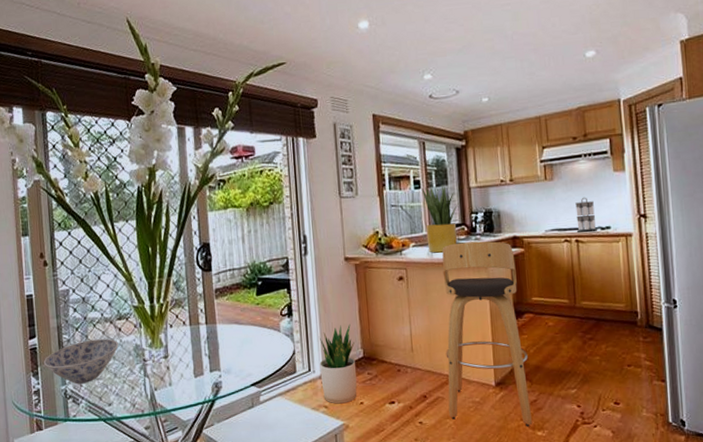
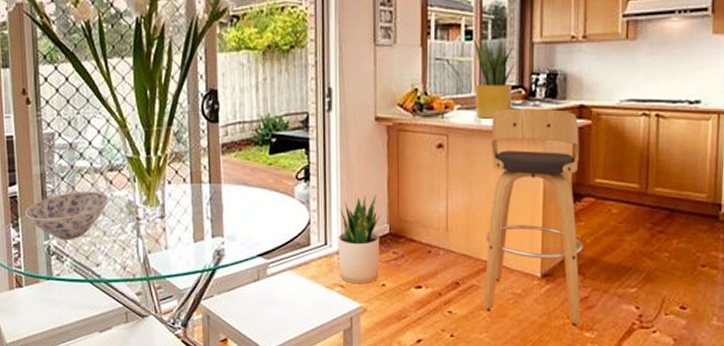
spice rack: present [575,197,598,233] -> none [658,63,685,106]

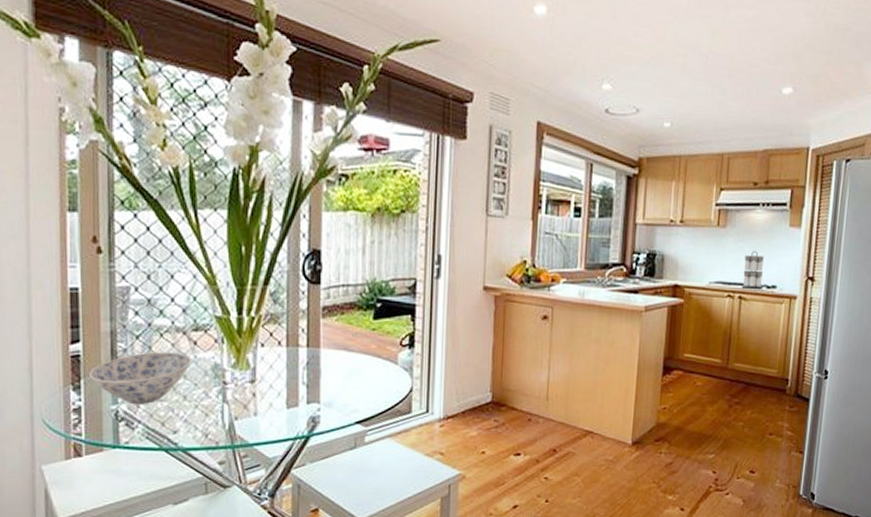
planter: present [338,194,380,284] -> none [439,362,483,452]
planter: present [474,37,519,119] -> none [580,215,622,293]
bar stool: present [484,108,584,326] -> none [578,284,673,490]
spice rack: none [658,63,685,106] -> present [741,250,764,290]

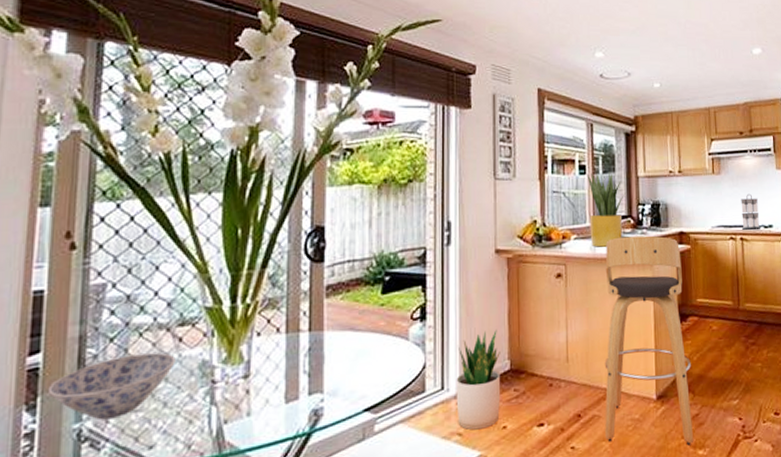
planter: none [439,362,483,452] -> present [456,329,501,430]
bar stool: none [578,284,673,490] -> present [604,235,694,446]
planter: none [580,215,622,293] -> present [587,172,627,247]

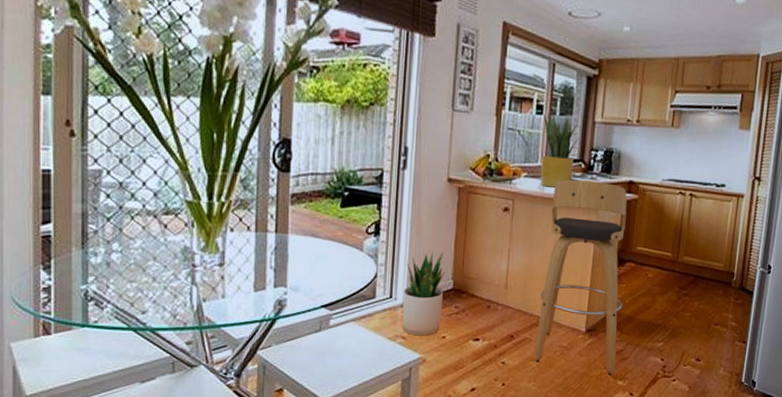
bowl: present [47,352,176,420] -> none [59,234,162,286]
spice rack: present [741,193,762,231] -> none [692,150,714,188]

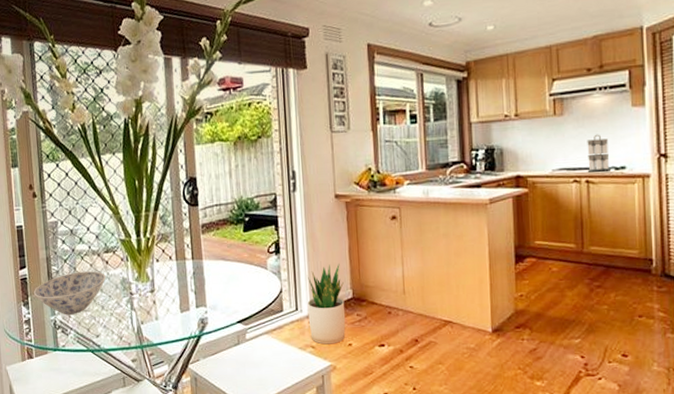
bowl: none [59,234,162,286] -> present [33,271,106,315]
bar stool: present [534,179,628,376] -> none [438,180,532,376]
planter: present [540,113,581,188] -> none [418,119,459,192]
spice rack: none [692,150,714,188] -> present [587,134,612,173]

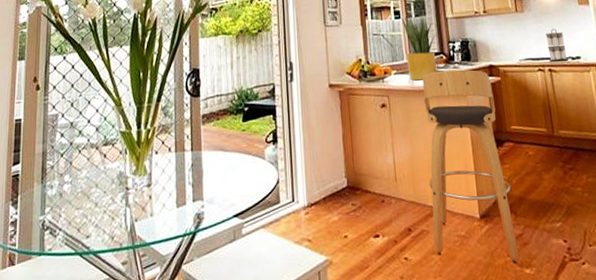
bowl: present [33,271,106,315] -> none [24,165,102,215]
planter: present [307,263,346,345] -> none [303,151,341,238]
planter: none [418,119,459,192] -> present [401,15,438,81]
bar stool: none [438,180,532,376] -> present [422,69,520,264]

